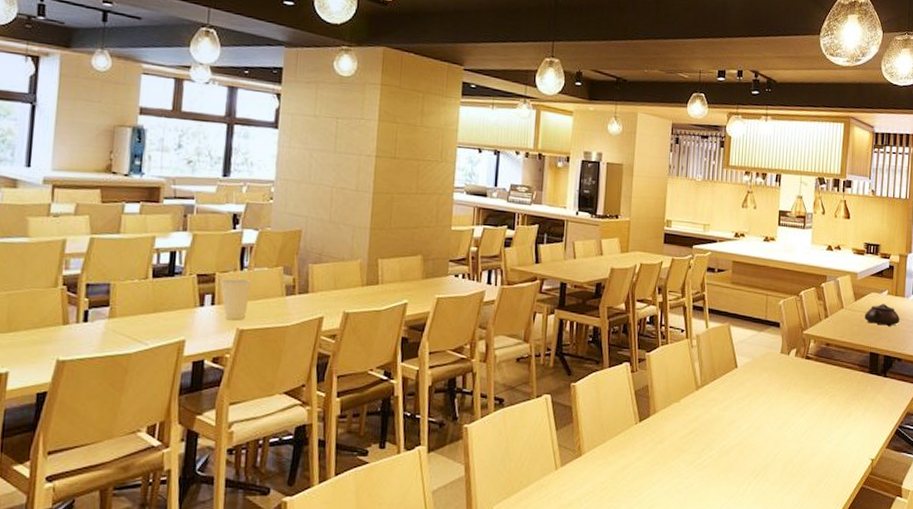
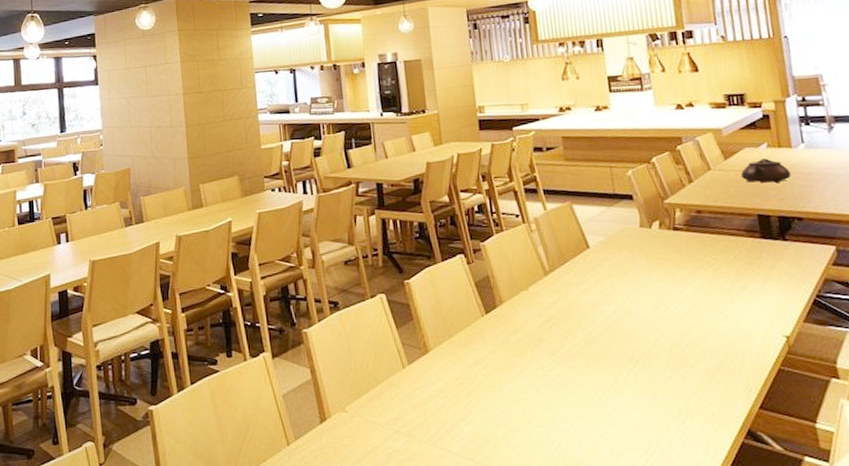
cup: present [219,279,252,322] -> none [70,217,96,255]

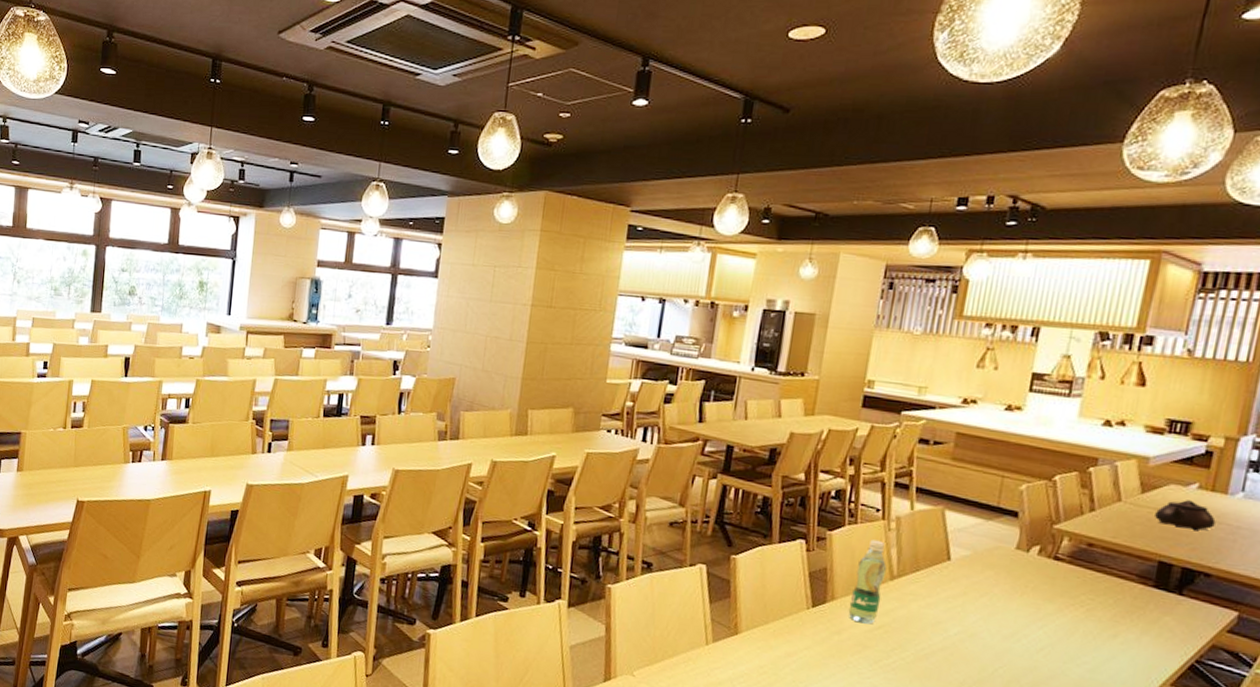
bottle: none [514,242,543,320] -> present [848,539,888,624]

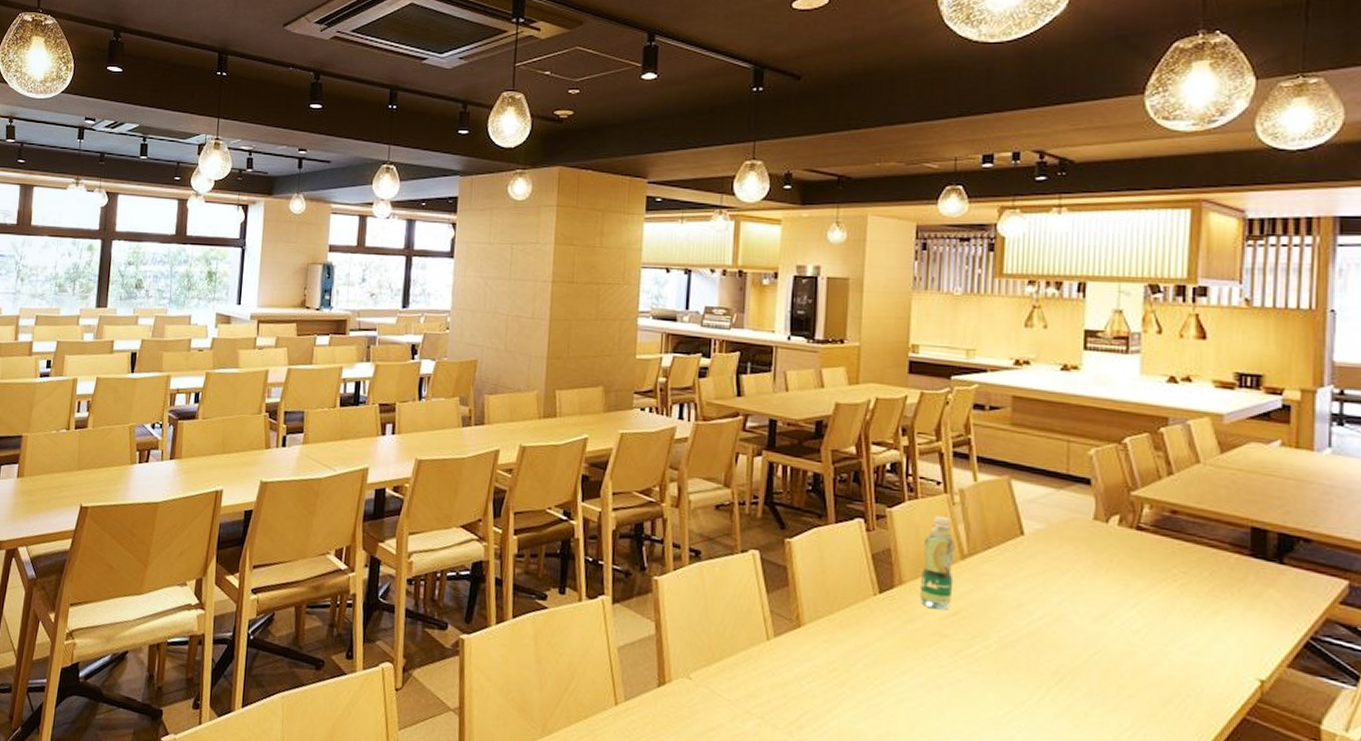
teapot: present [1155,500,1216,530] -> none [1239,459,1306,491]

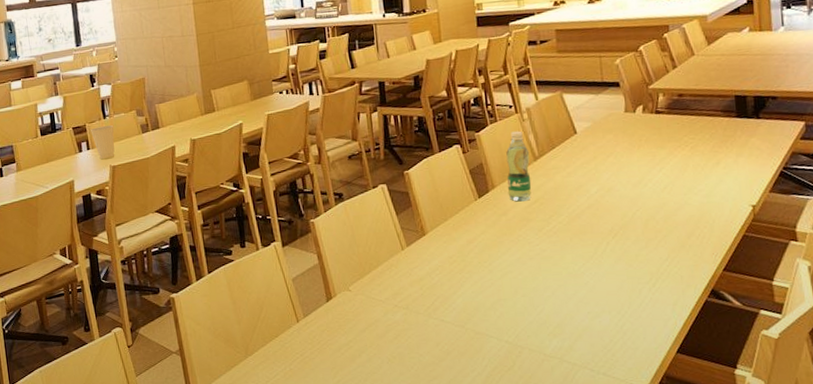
cup: none [399,408,429,452] -> present [89,125,115,161]

